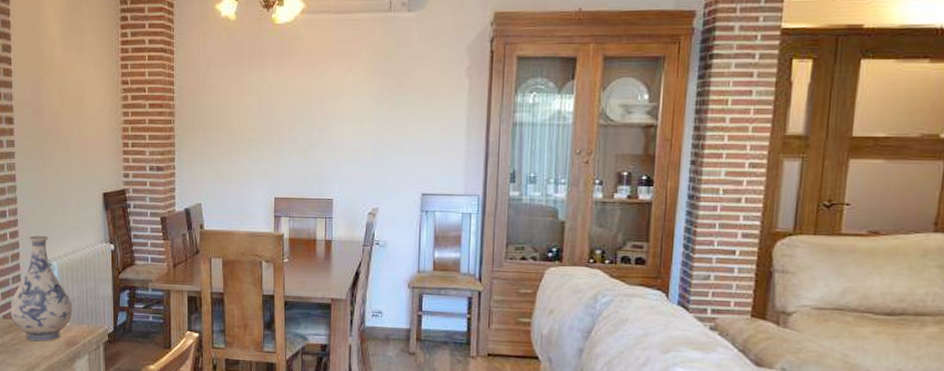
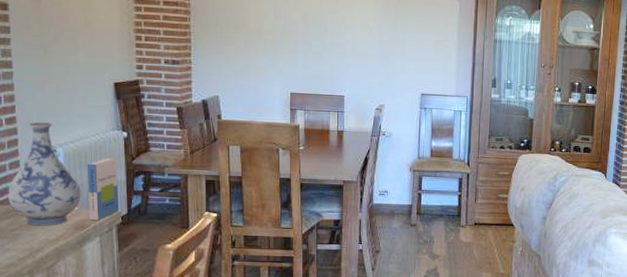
book: none [77,271,106,338] -> present [86,157,119,221]

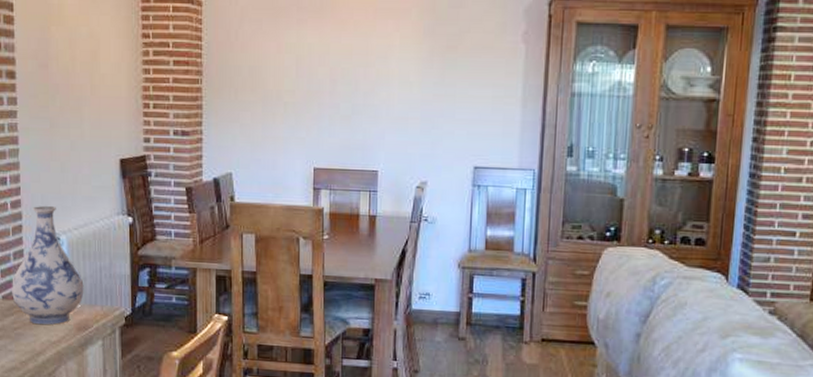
book: present [86,157,119,221] -> none [90,247,122,321]

